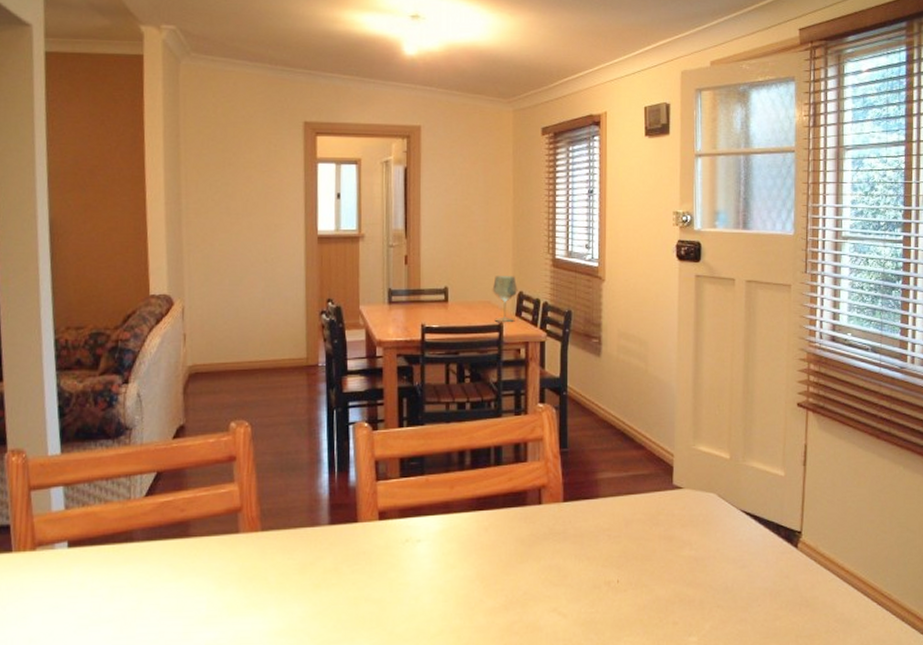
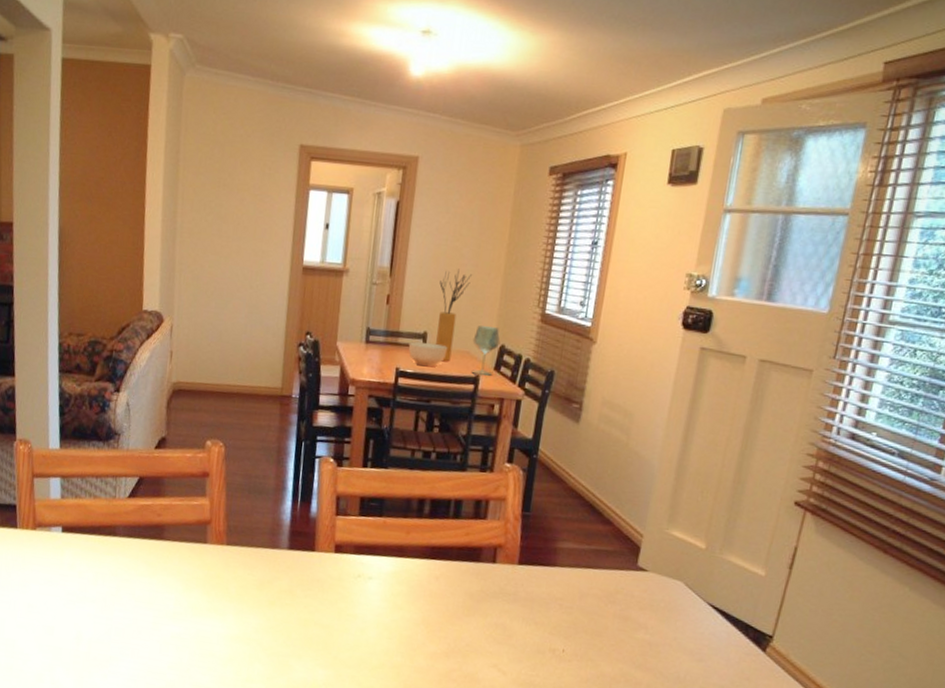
bowl: none [431,296,469,320] -> present [408,341,448,368]
vase: none [454,225,485,314] -> present [436,269,473,362]

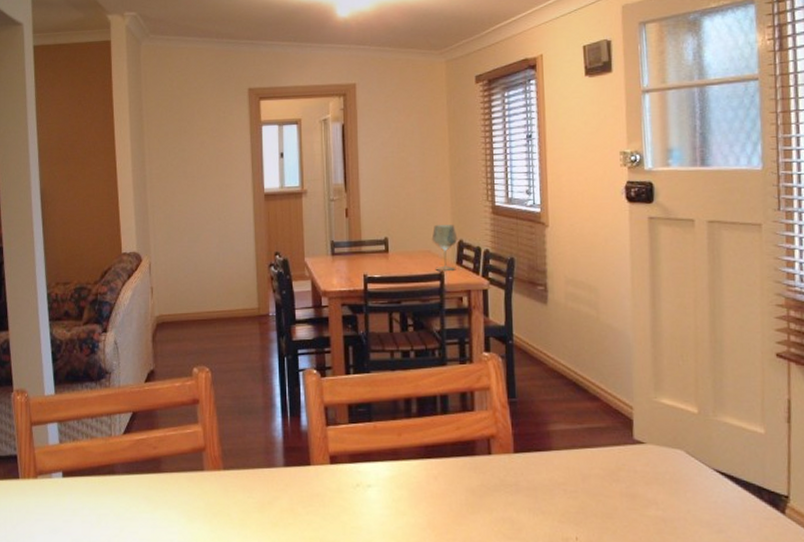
bowl: present [408,341,448,368] -> none [372,247,410,270]
vase: present [436,269,473,362] -> none [392,176,422,263]

